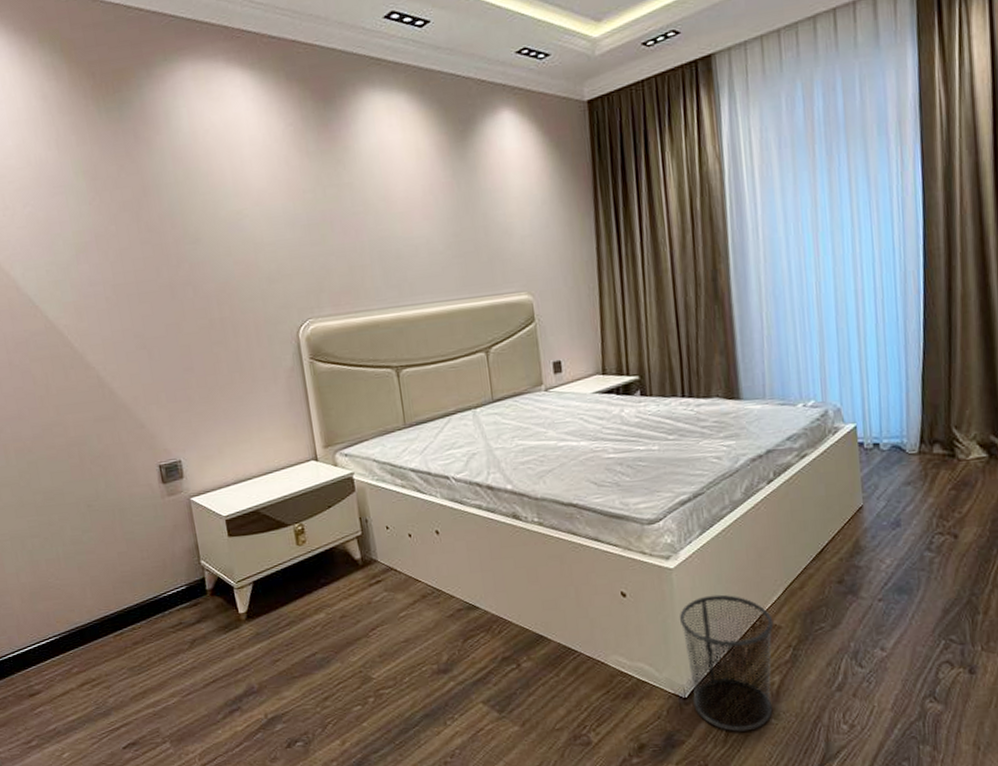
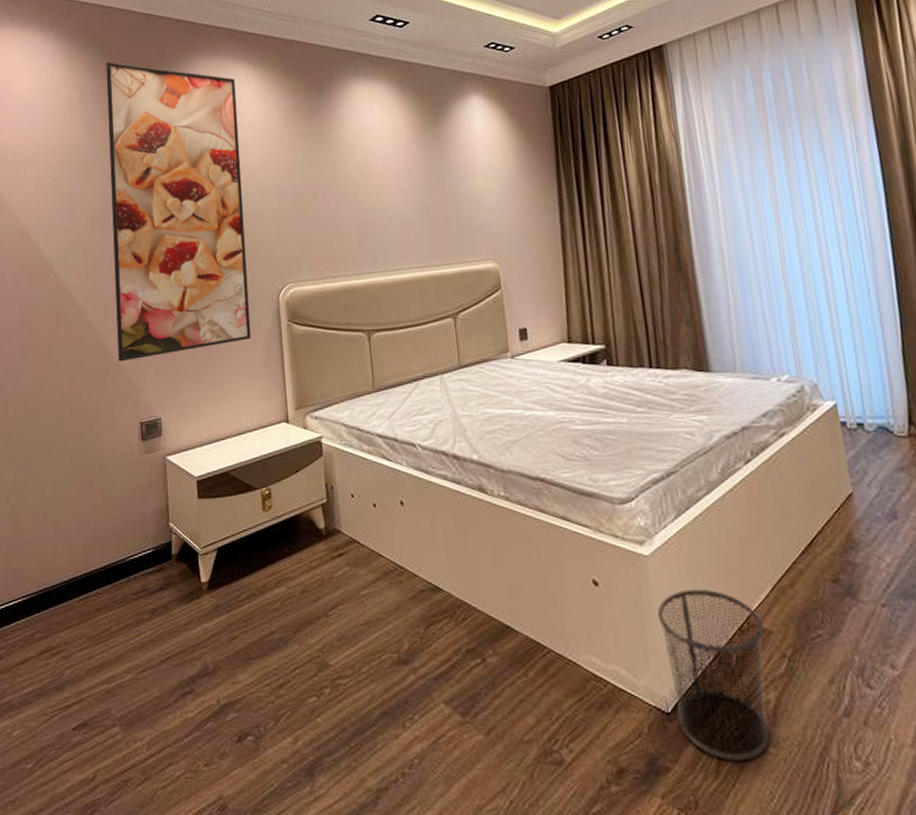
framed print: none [69,63,272,405] -> present [106,61,252,362]

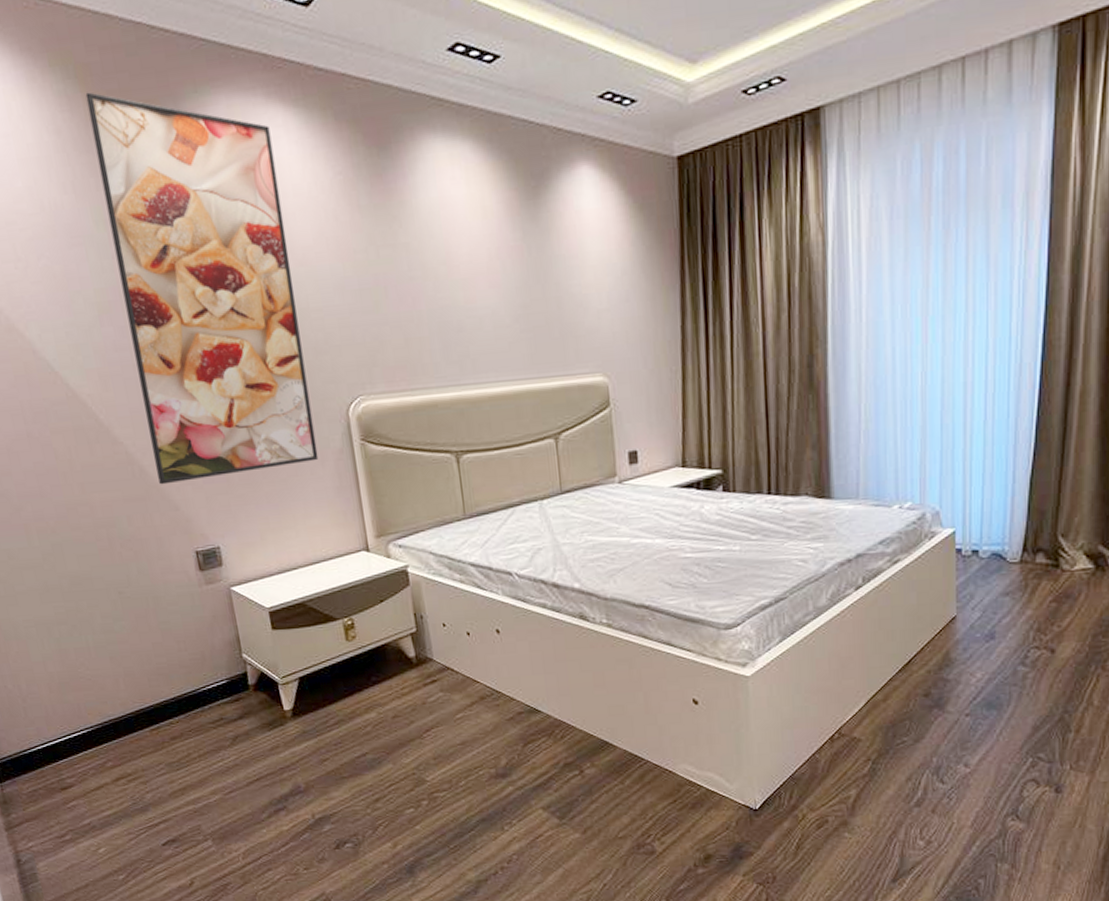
waste bin: present [657,588,771,761] -> none [753,704,853,845]

